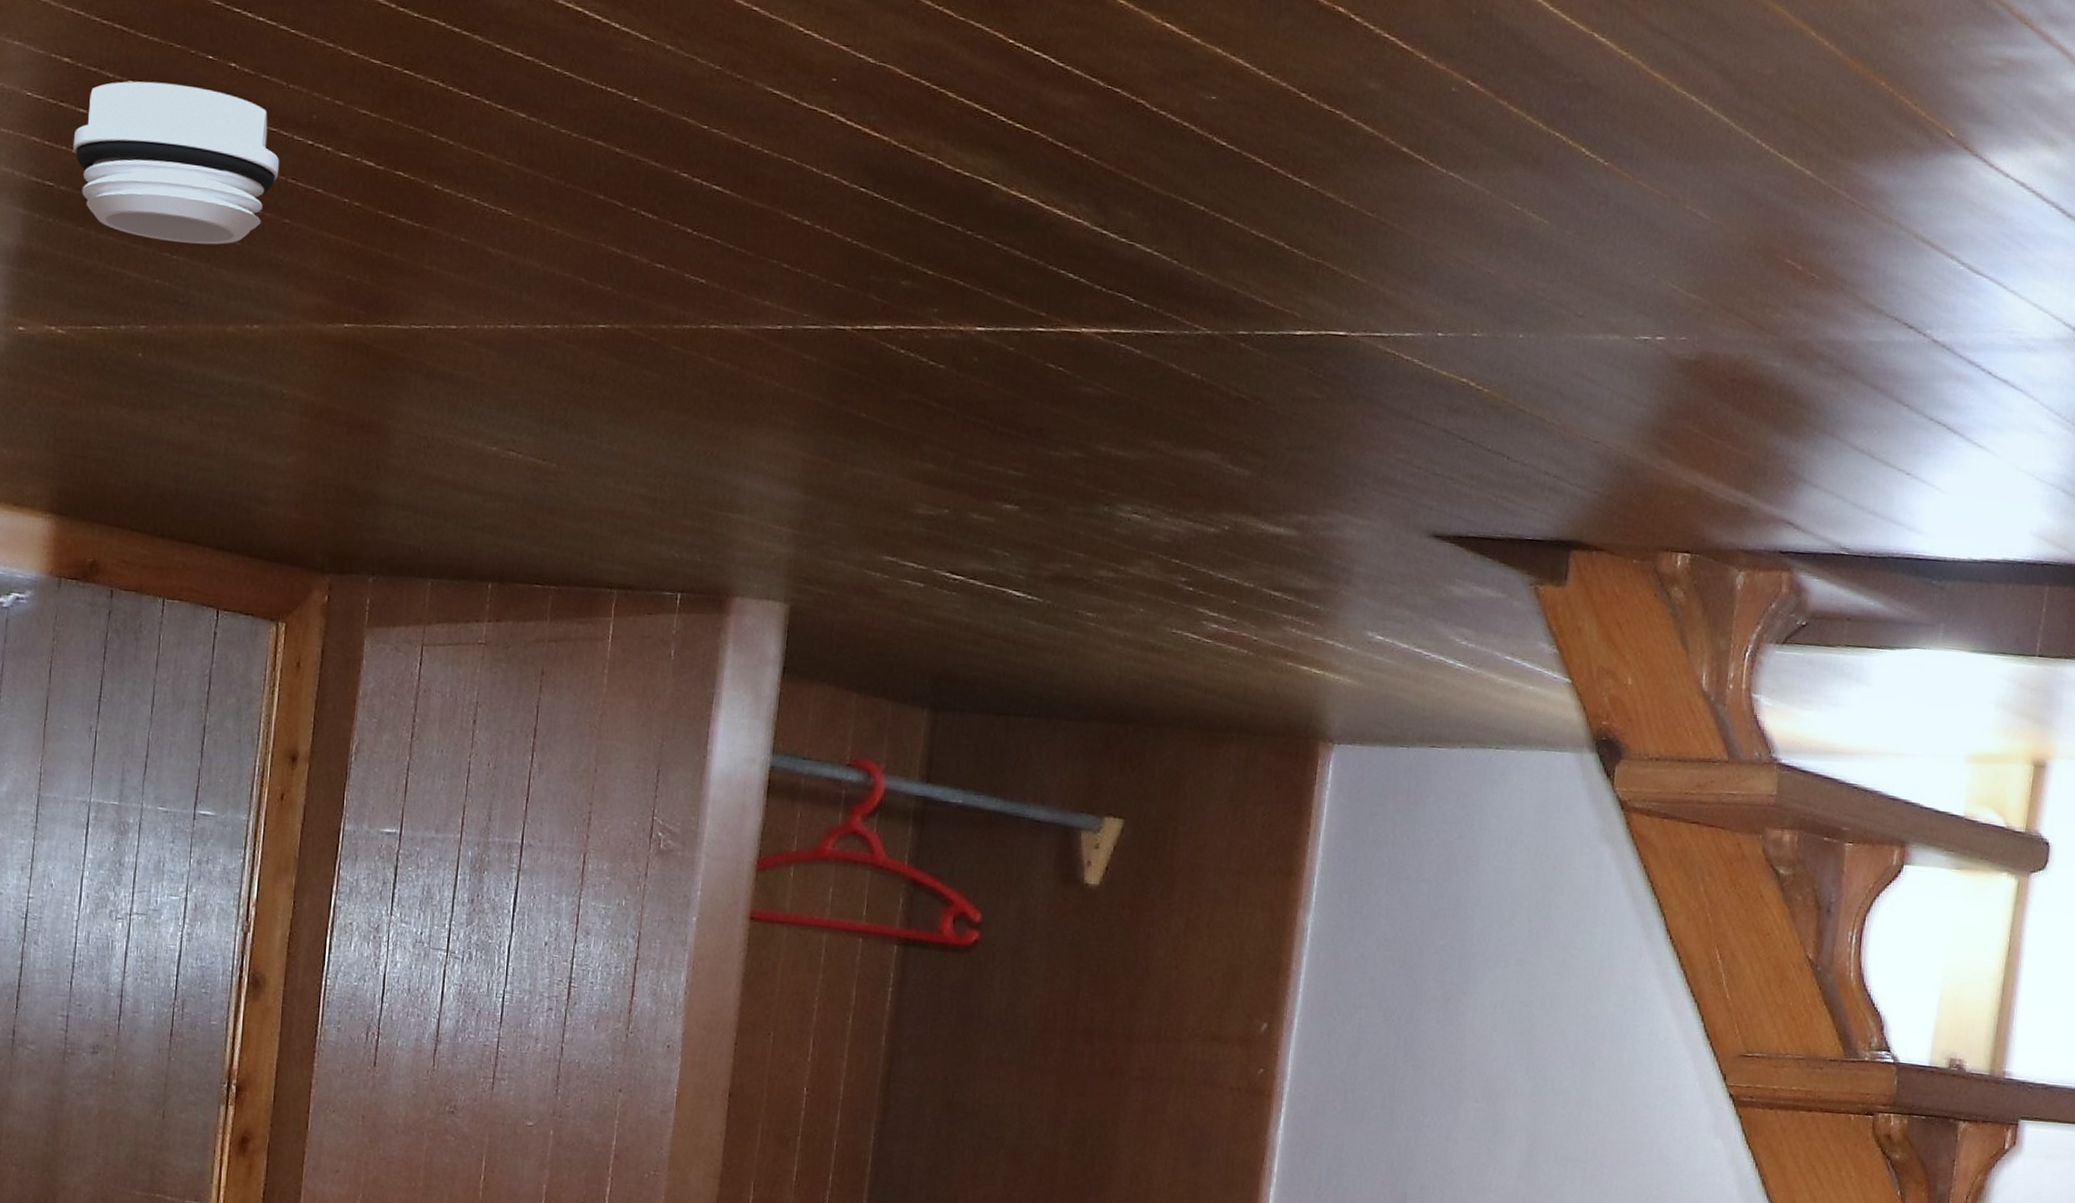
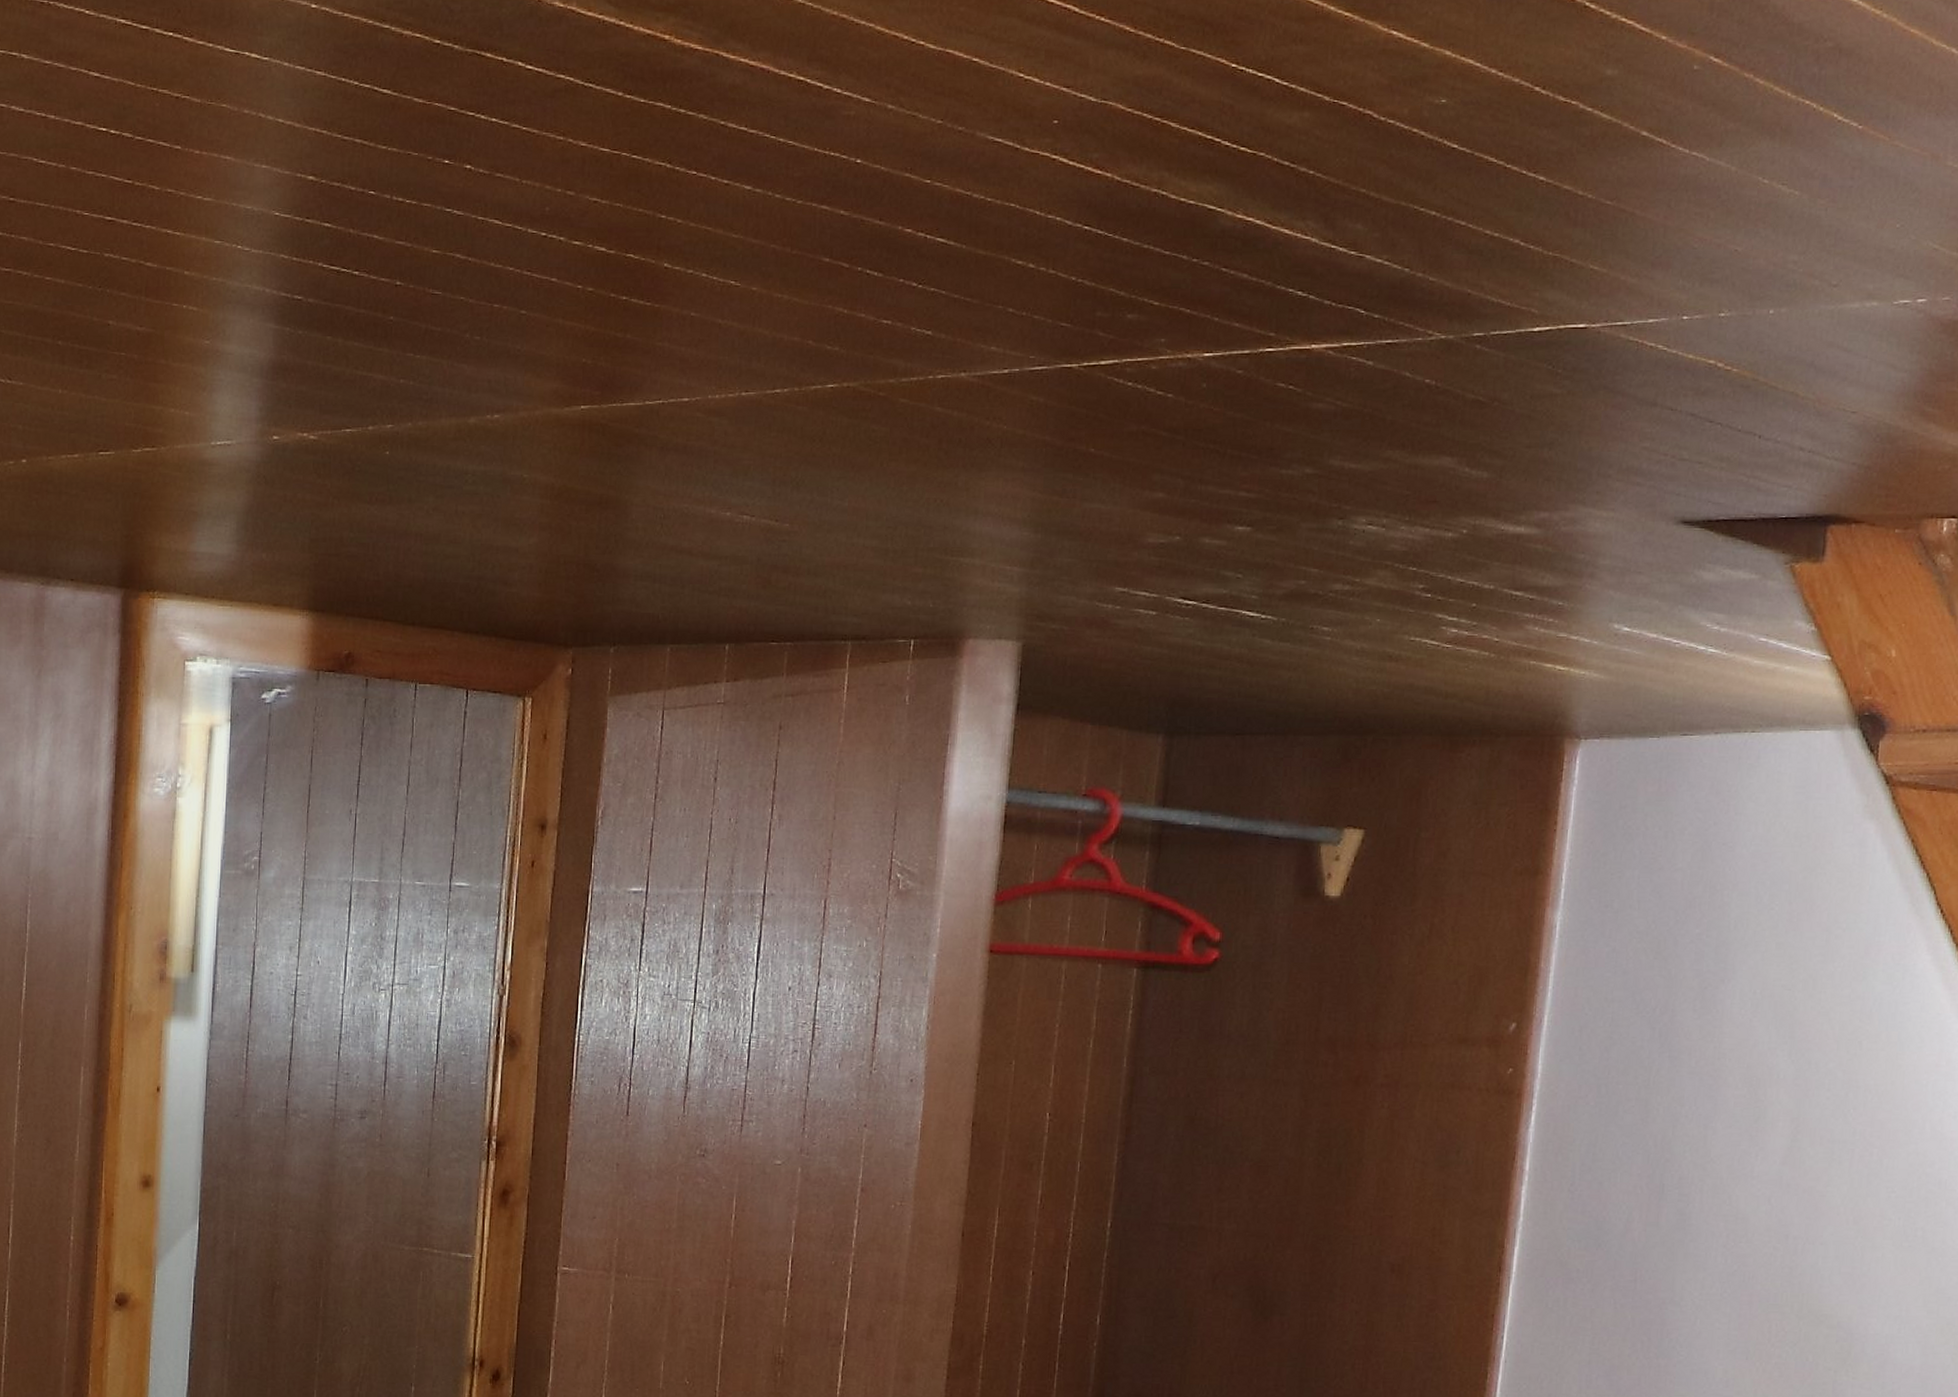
smoke detector: present [72,81,280,245] -> none [319,190,515,342]

